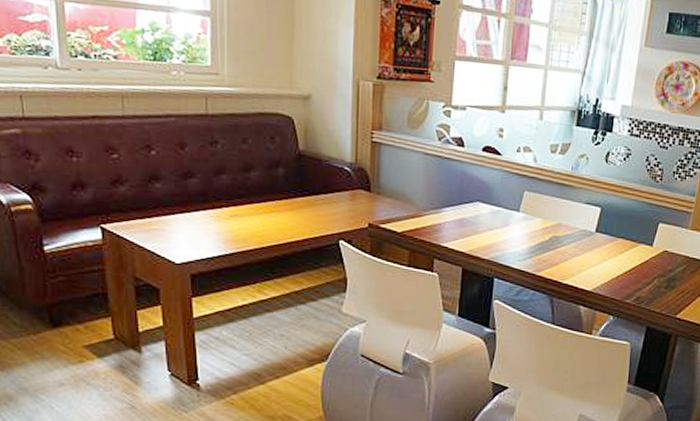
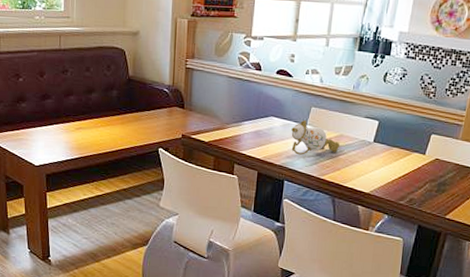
teapot: none [501,205,557,248] -> present [291,119,339,155]

